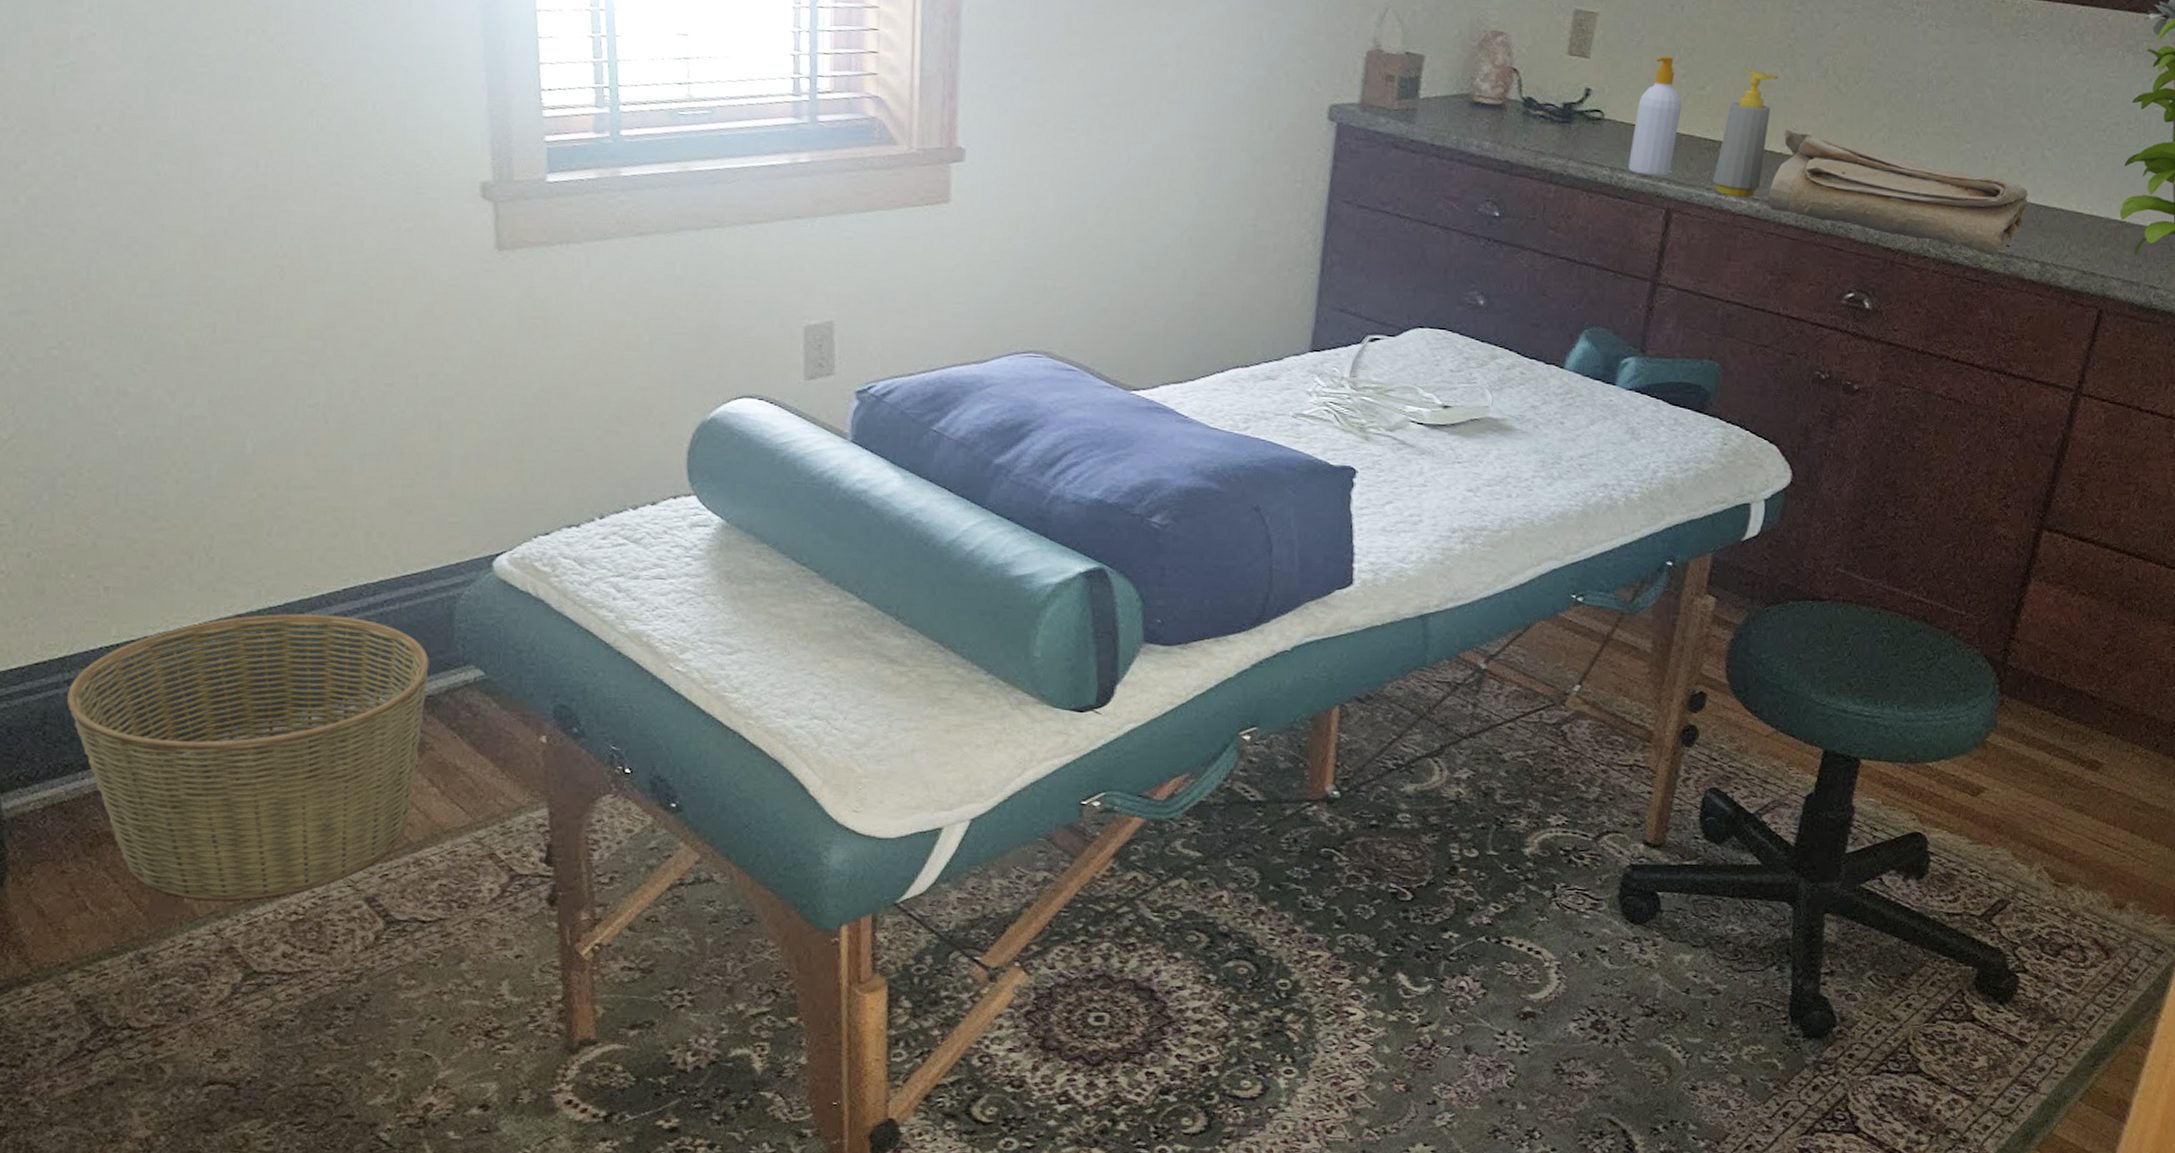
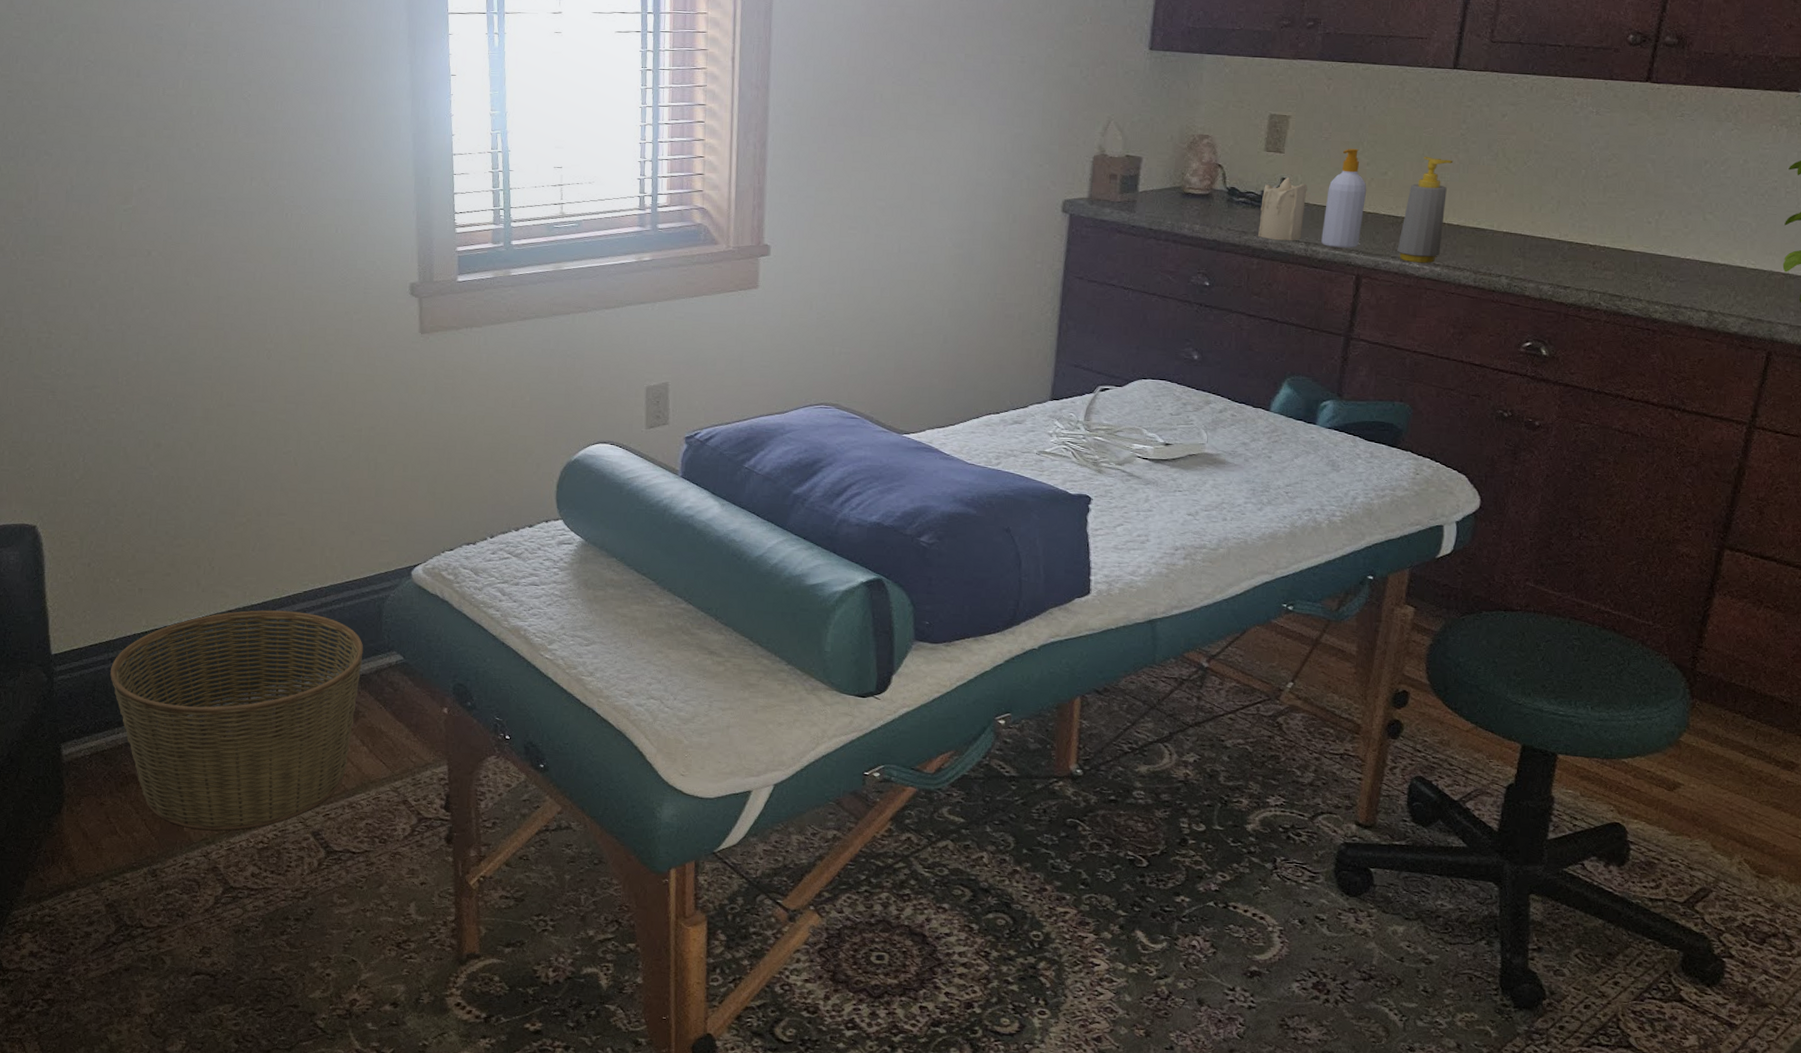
candle: none [1556,88,1615,166] -> present [1257,177,1307,241]
towel: present [1767,125,2029,256] -> none [1447,201,1693,307]

